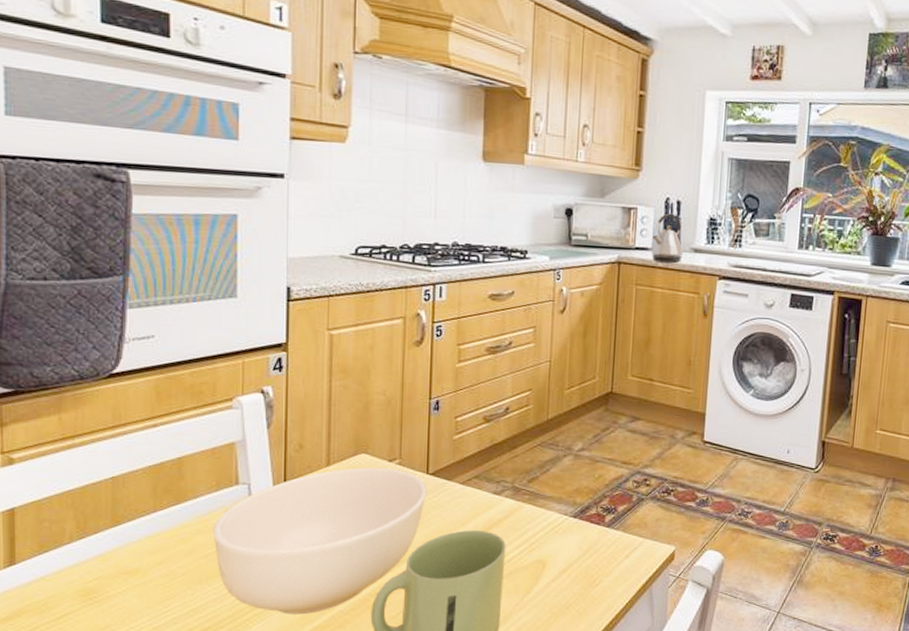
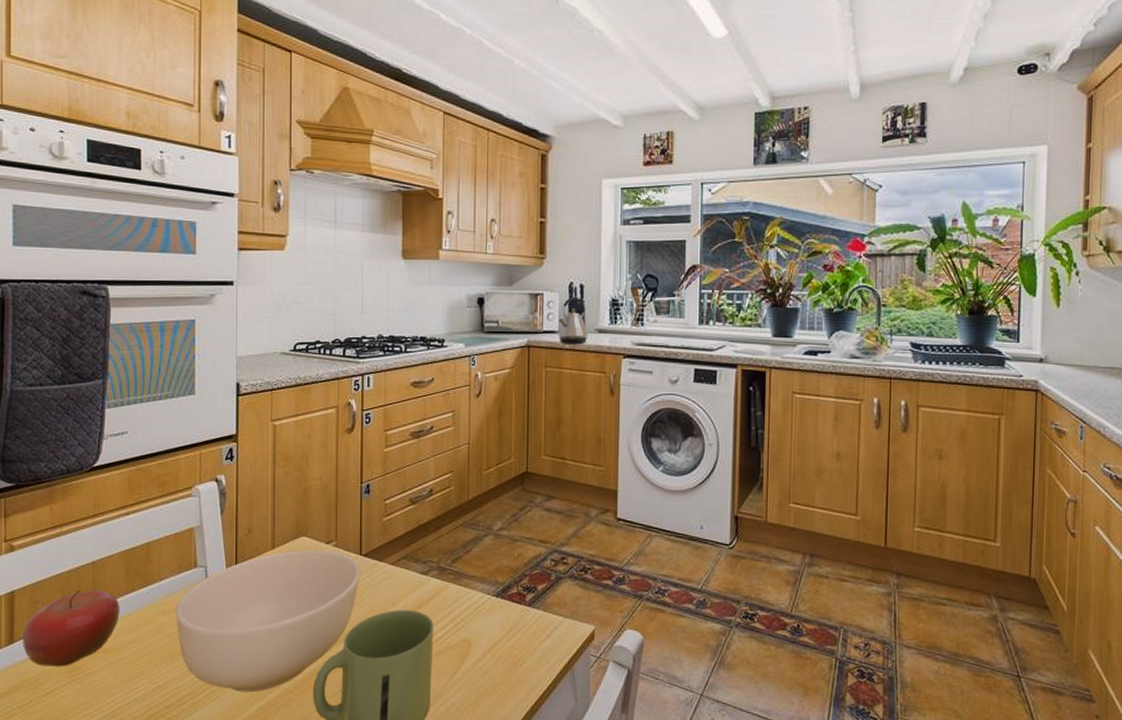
fruit: none [26,507,146,590] -> present [23,589,120,667]

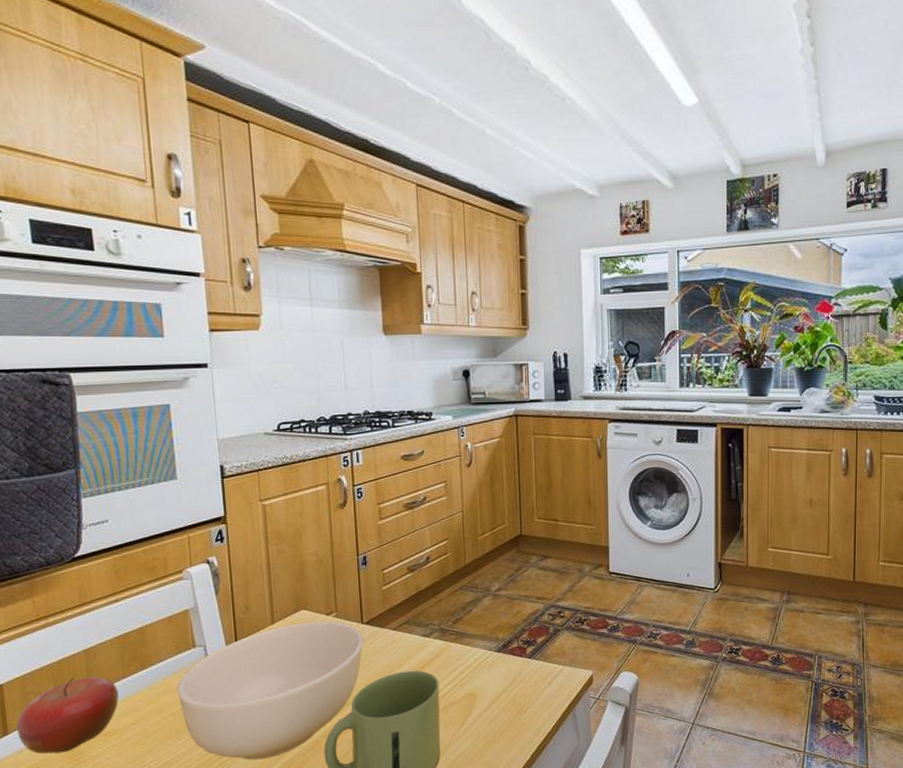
kettle: present [558,297,588,345] -> none [544,365,574,412]

